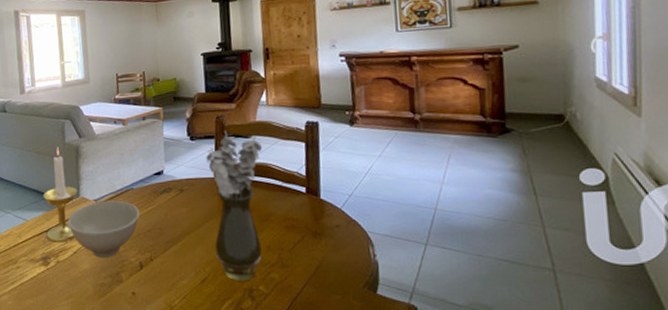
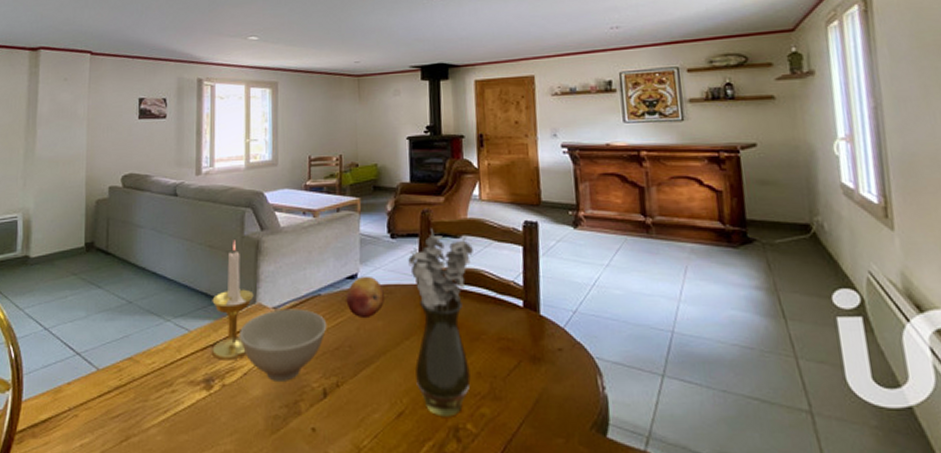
fruit: none [154,172,188,207] -> present [346,275,385,319]

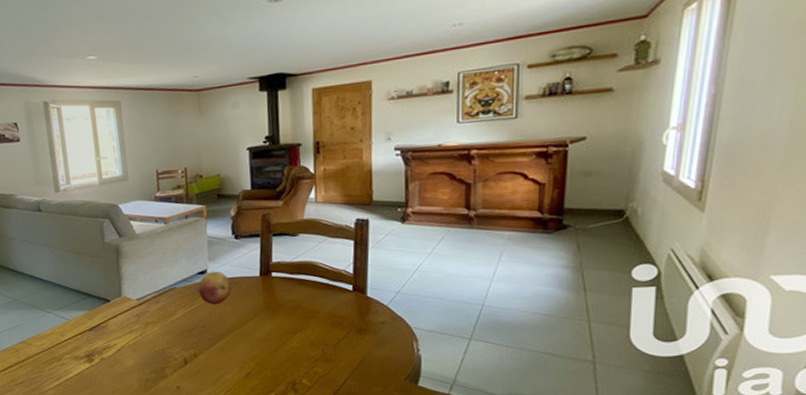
candlestick: present [212,240,254,360] -> none [84,246,119,341]
bowl: present [238,308,327,381] -> none [110,299,184,354]
vase: present [408,228,473,417] -> none [251,229,309,375]

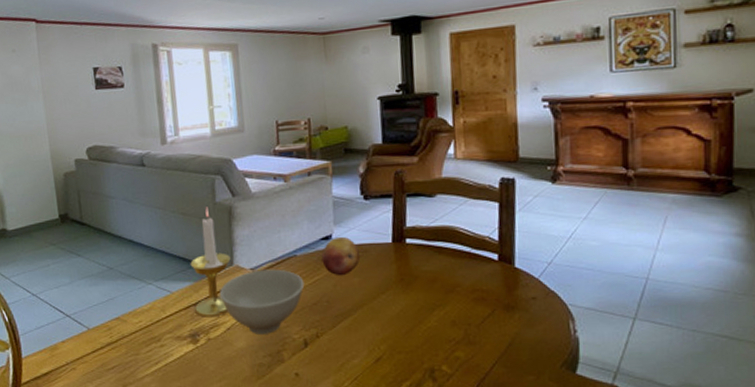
candlestick: none [84,246,119,341] -> present [190,207,231,318]
bowl: none [110,299,184,354] -> present [219,269,305,334]

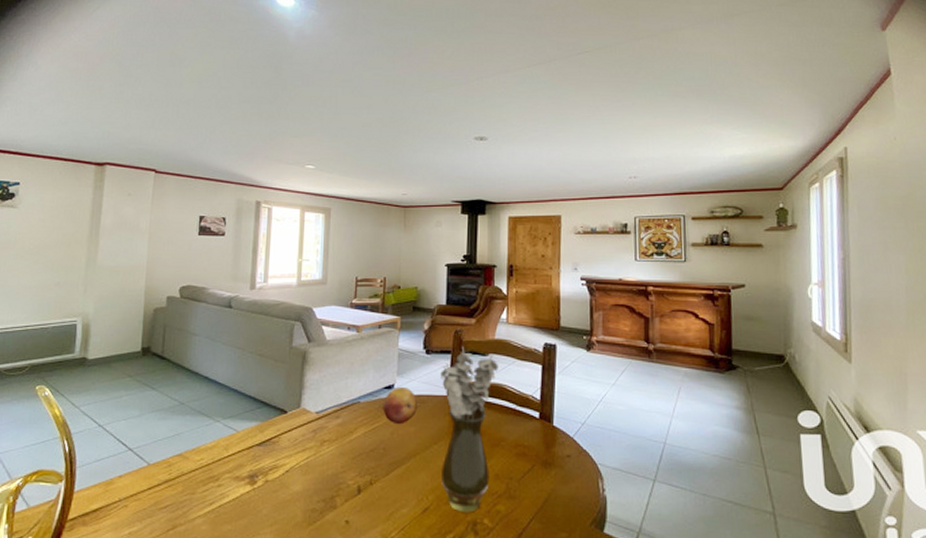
candlestick: present [190,207,231,318] -> none [257,350,299,459]
bowl: present [219,269,305,334] -> none [283,414,365,479]
vase: none [382,188,448,361] -> present [440,346,498,513]

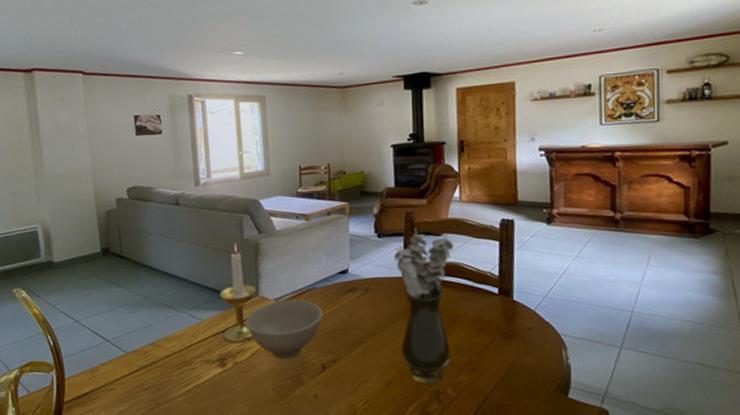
candlestick: none [257,350,299,459] -> present [219,242,257,343]
bowl: none [283,414,365,479] -> present [245,299,323,359]
fruit: present [383,386,418,425] -> none [338,270,374,307]

